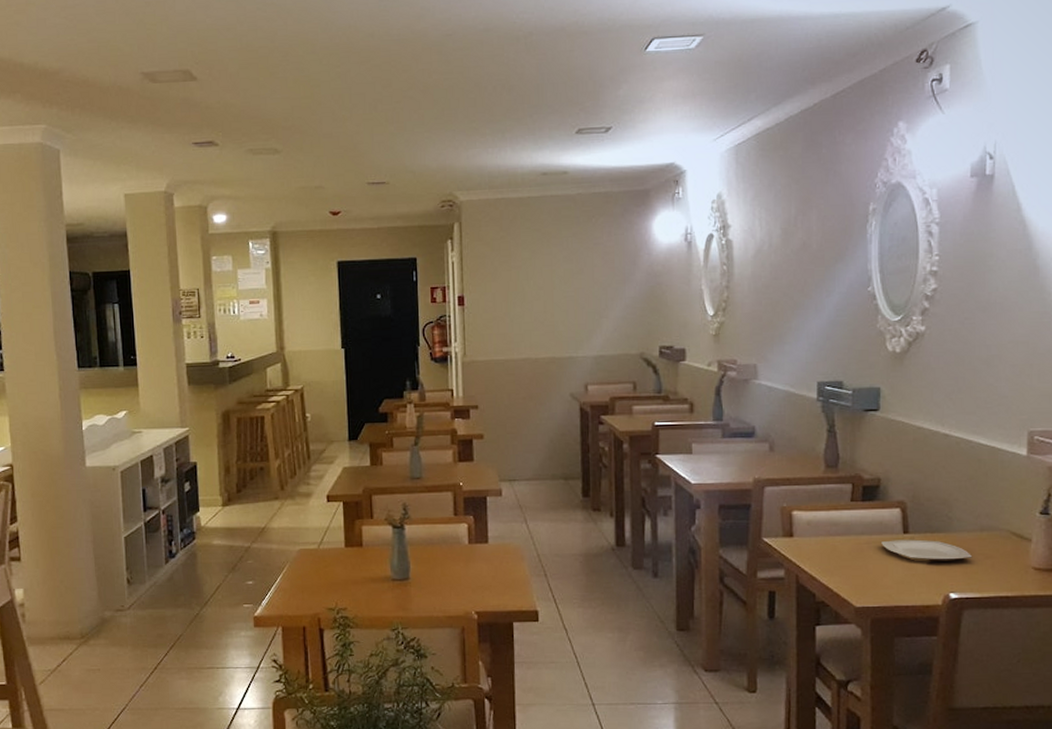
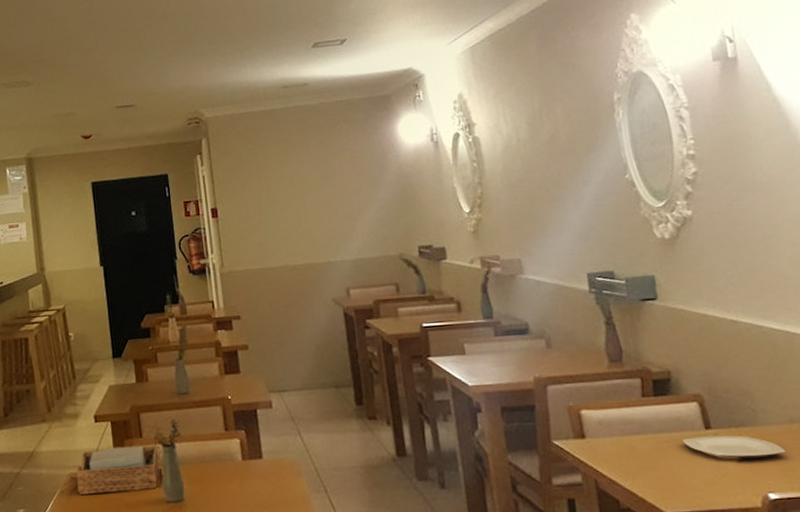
napkin holder: none [306,526,388,571] -> present [76,445,159,496]

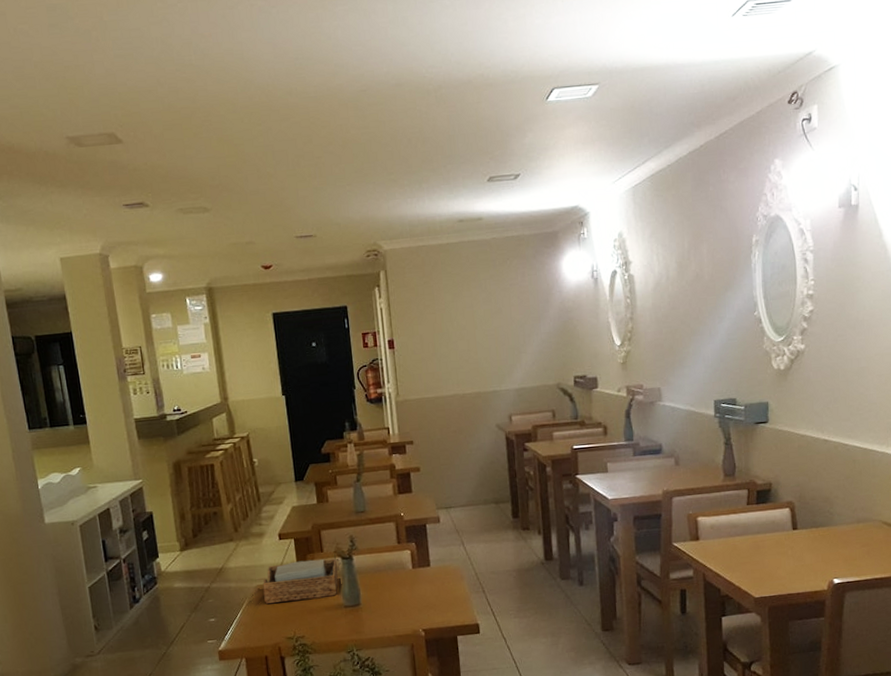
plate: present [682,435,787,460] -> none [774,534,852,554]

